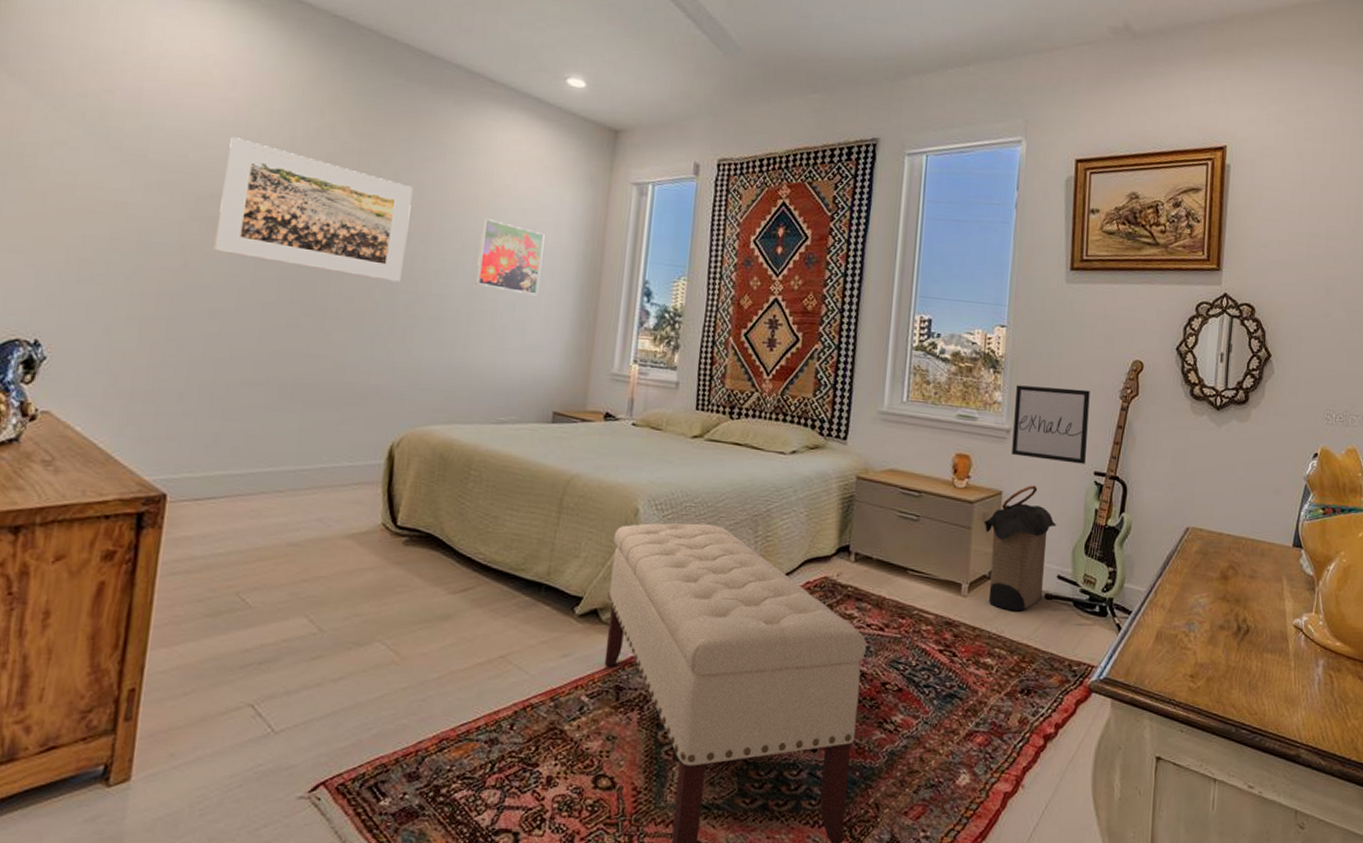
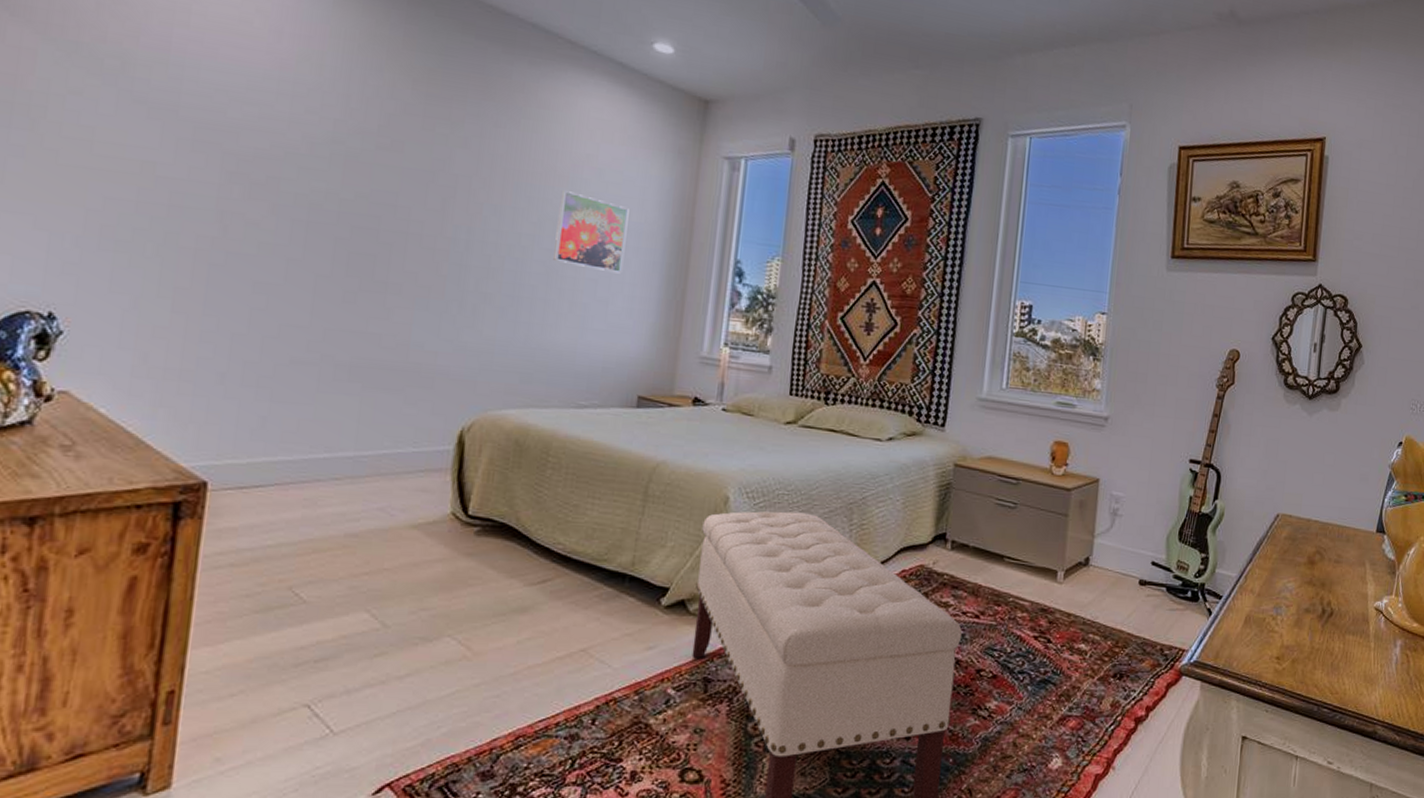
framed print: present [213,137,413,283] -> none [257,93,484,257]
laundry hamper: present [984,485,1056,612] -> none [1080,472,1151,598]
wall art: present [1011,385,1090,464] -> none [1109,373,1188,452]

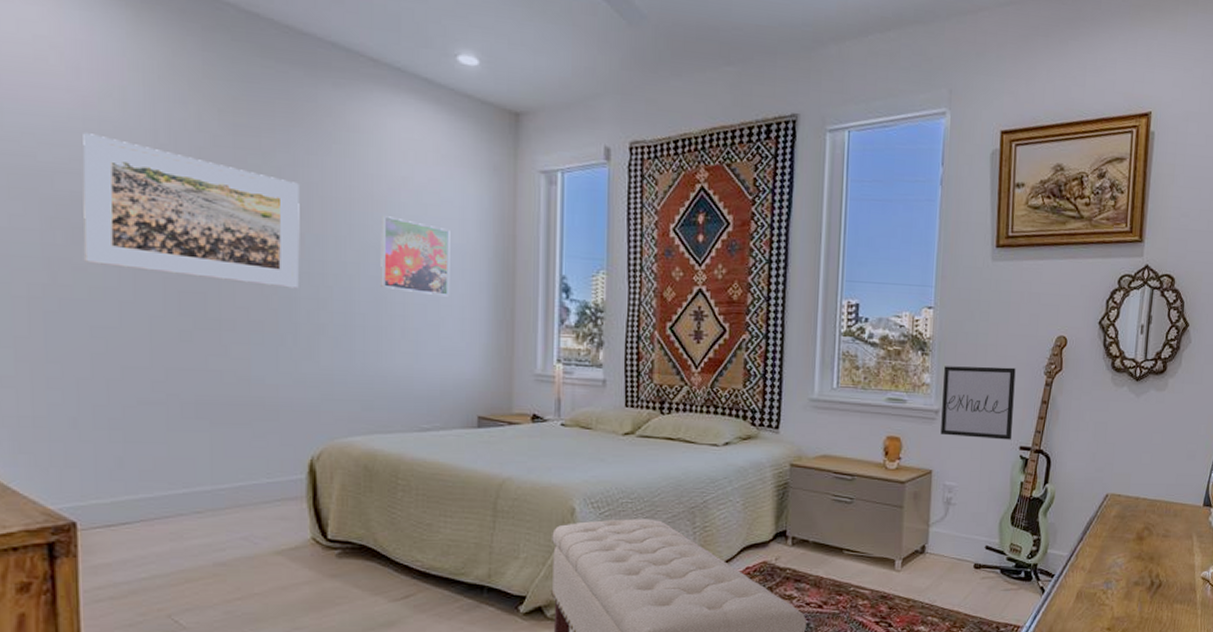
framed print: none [257,93,484,257] -> present [83,133,300,289]
wall art: none [1109,373,1188,452] -> present [940,366,1016,440]

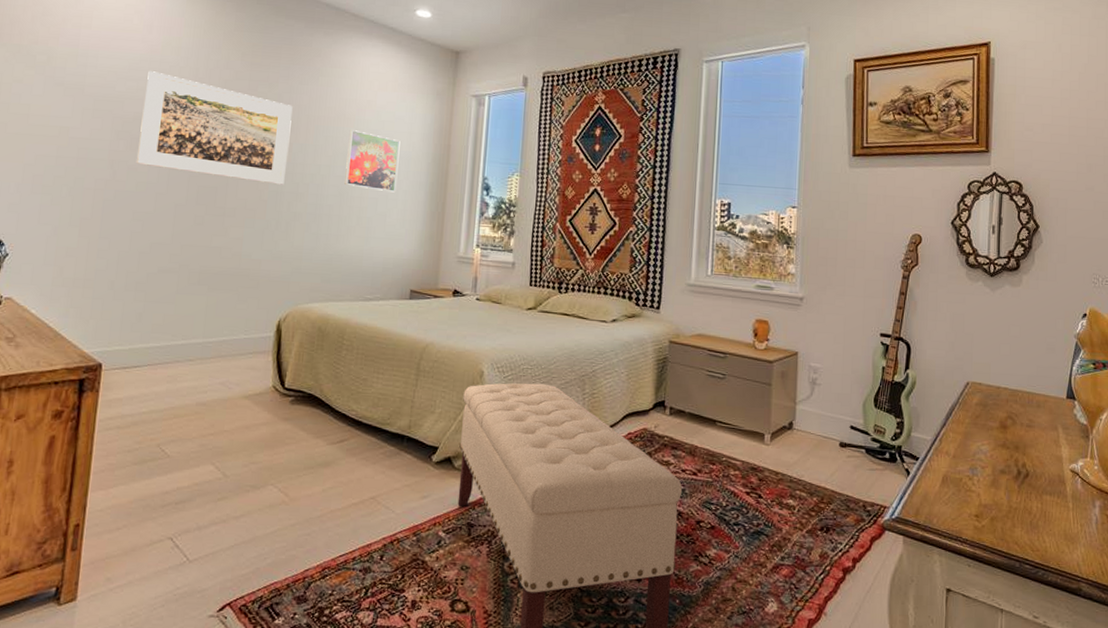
wall art: present [940,366,1016,440] -> none [805,258,874,327]

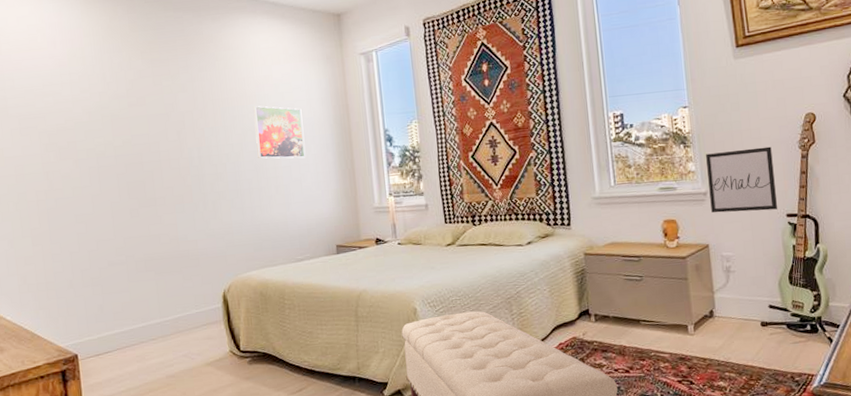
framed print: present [136,71,293,185] -> none [61,83,204,172]
wall art: none [805,258,874,327] -> present [706,146,777,213]

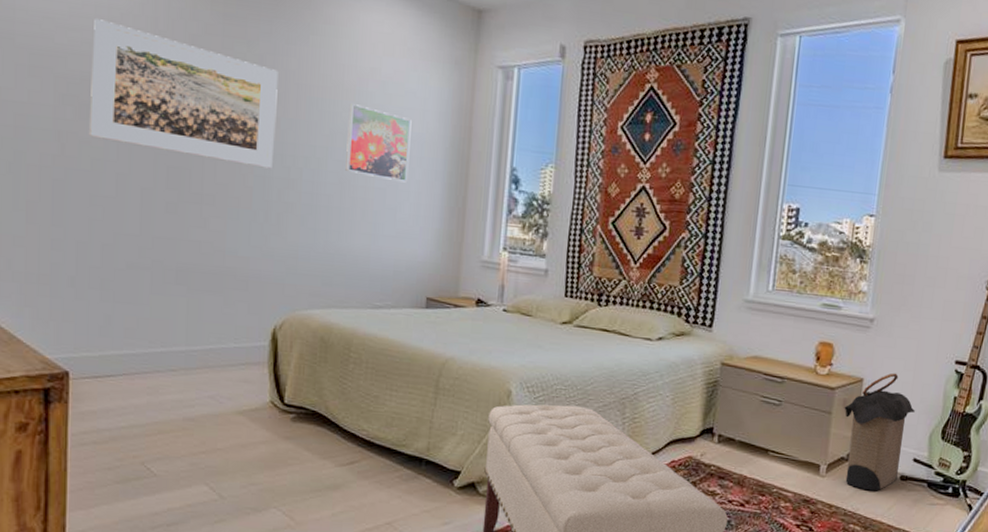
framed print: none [61,83,204,172] -> present [88,19,278,169]
laundry hamper: none [697,234,760,341] -> present [844,373,915,491]
wall art: present [706,146,777,213] -> none [874,275,957,353]

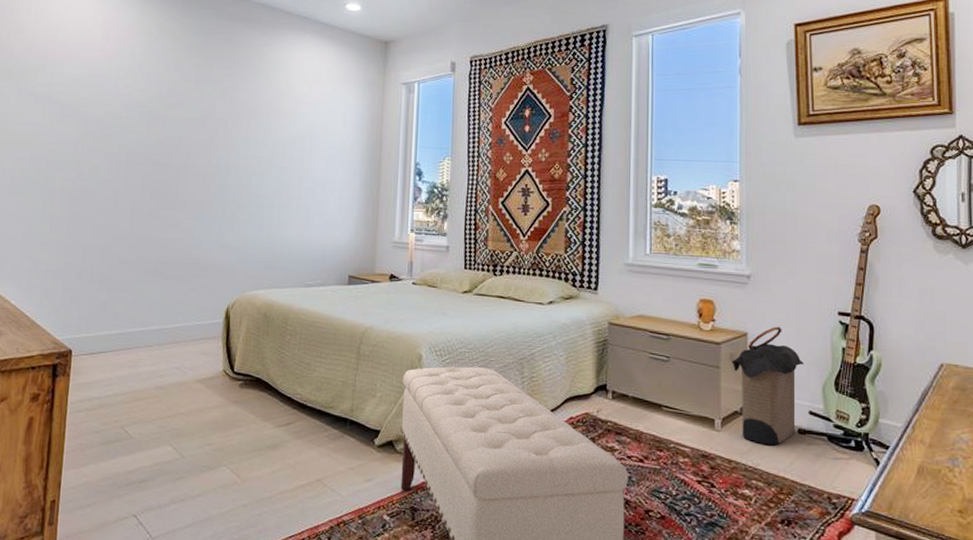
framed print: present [88,19,278,169] -> none [97,77,235,178]
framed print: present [345,104,412,183] -> none [284,123,335,181]

